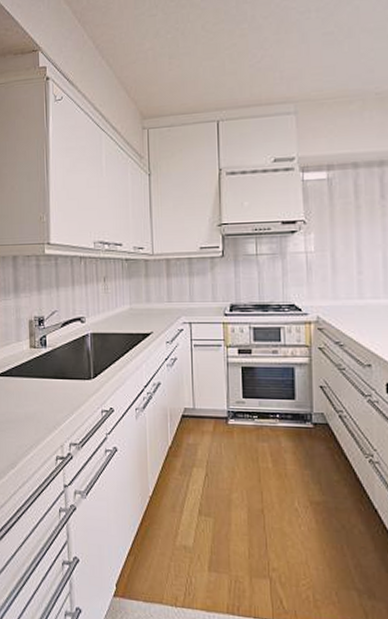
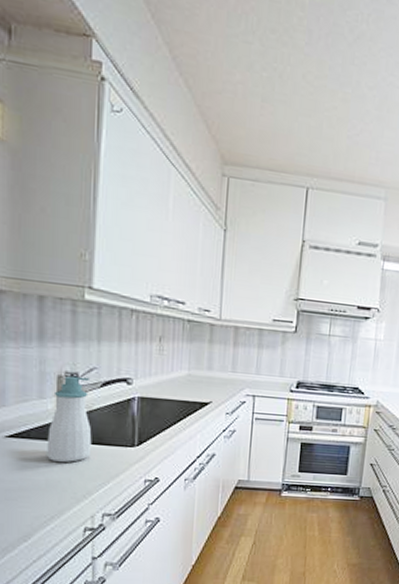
soap bottle: none [24,320,58,396] -> present [47,375,92,462]

